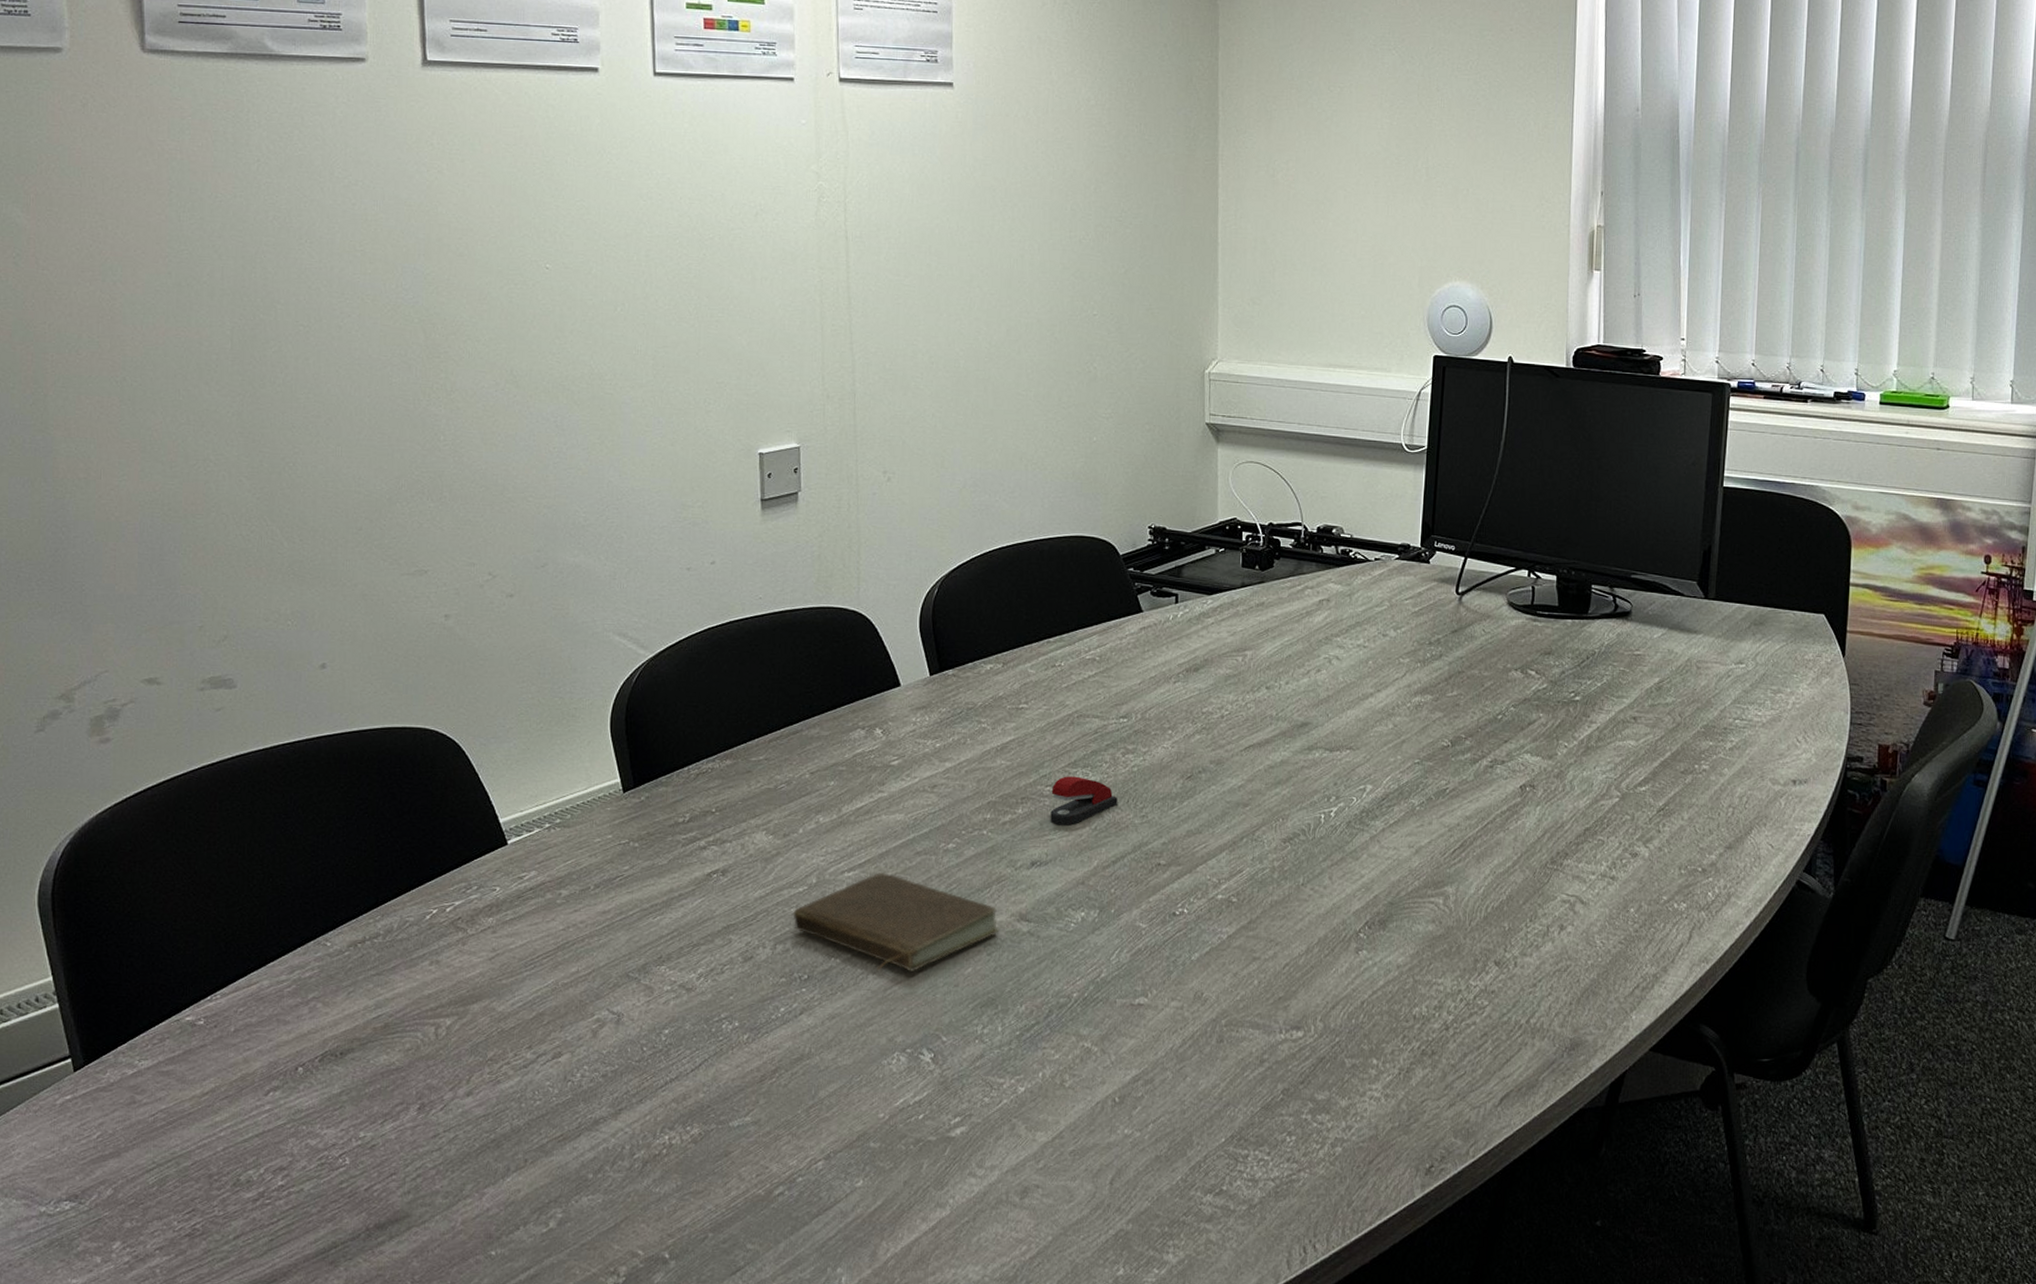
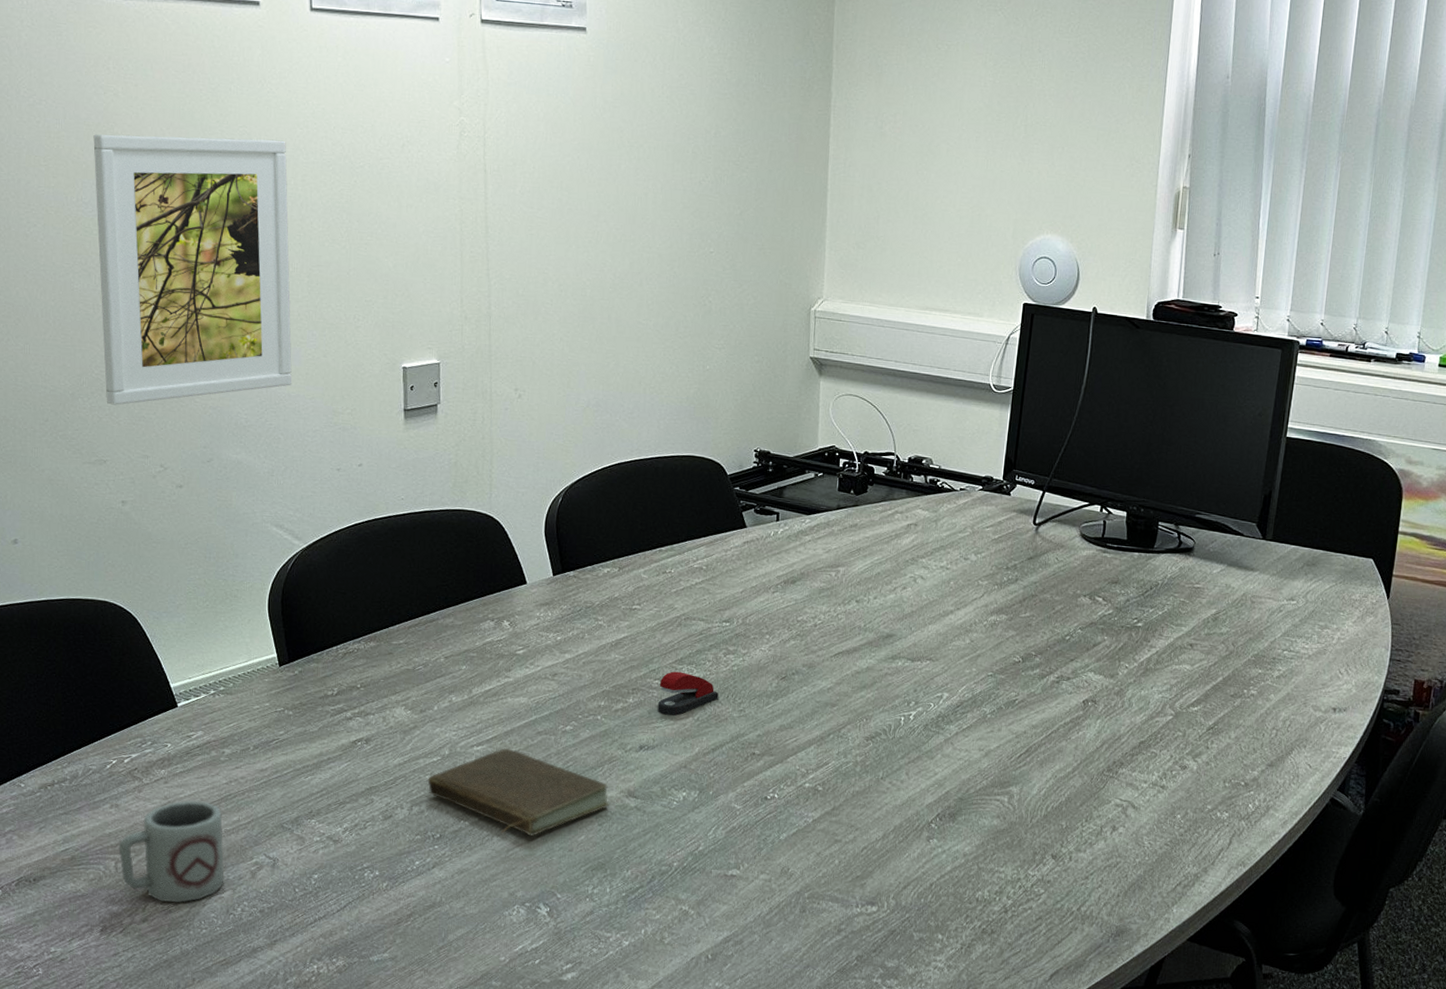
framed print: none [415,213,636,509] -> present [93,134,292,405]
cup: none [439,951,562,1071] -> present [118,800,225,903]

